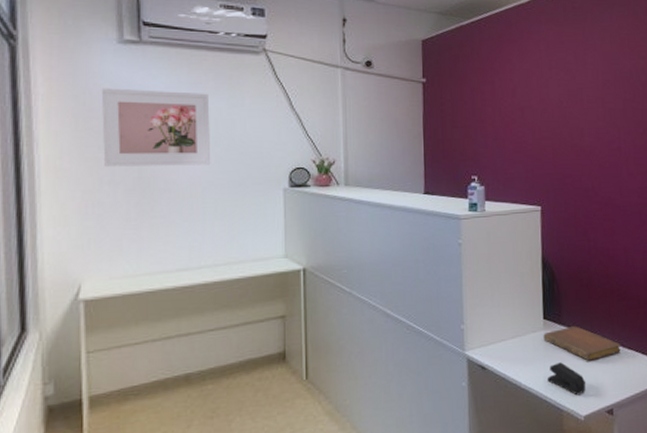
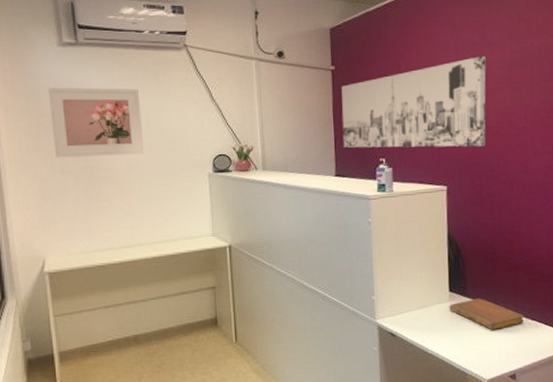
wall art: none [432,75,580,166] -> present [341,56,486,148]
stapler: present [547,362,586,396] -> none [452,331,490,361]

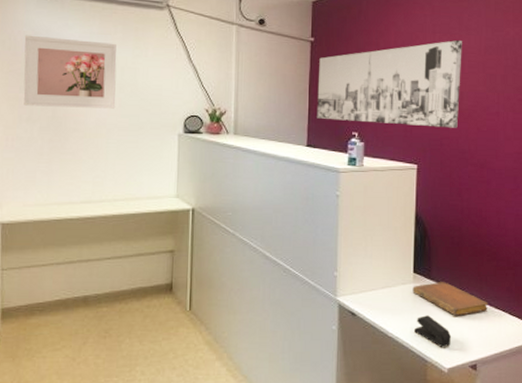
stapler: none [452,331,490,361] -> present [413,315,452,348]

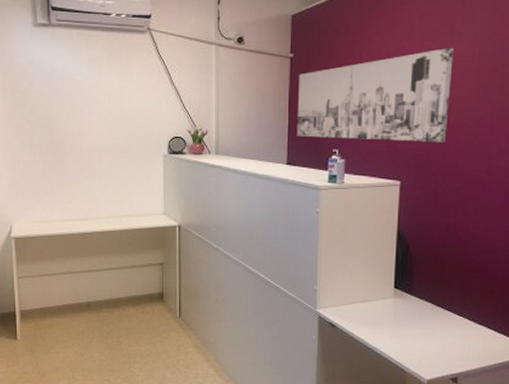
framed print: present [23,35,117,109] -> none [22,65,106,133]
notebook: present [412,282,488,316] -> none [393,297,472,331]
stapler: present [413,315,452,348] -> none [393,329,433,361]

